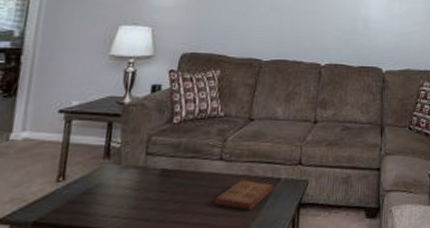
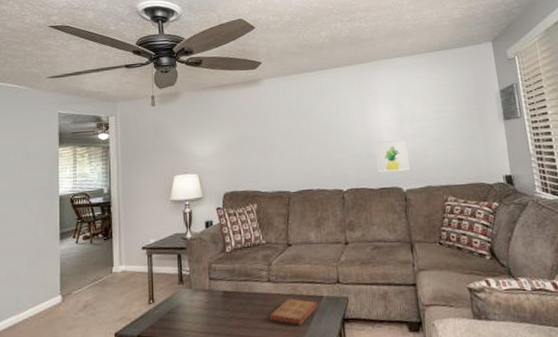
wall art: none [361,18,394,51] -> present [375,140,411,173]

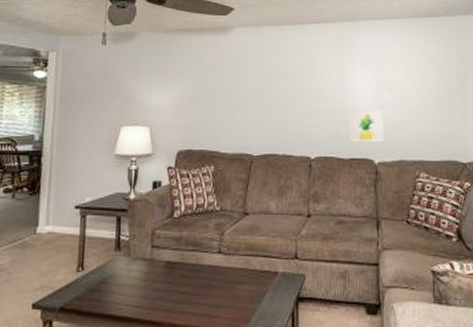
book: present [269,298,318,326] -> none [216,272,271,304]

